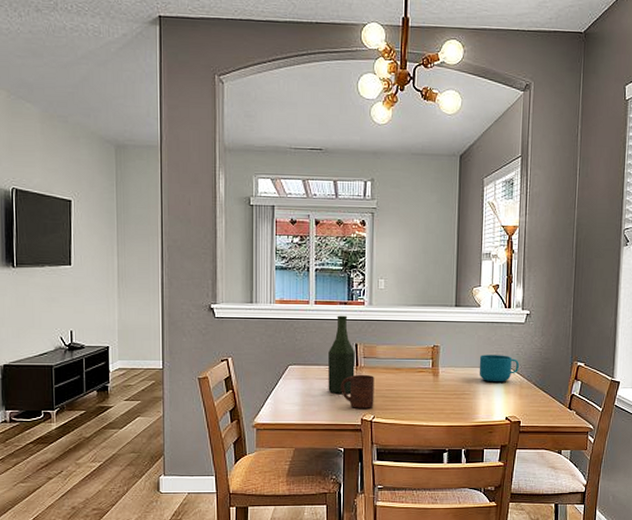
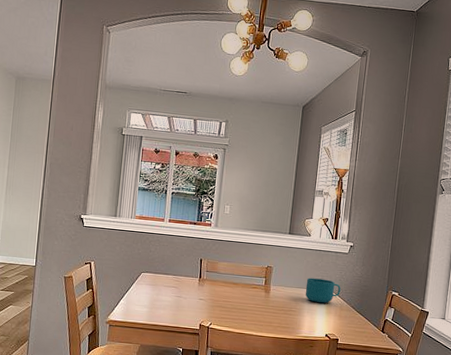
bottle: present [328,315,355,394] -> none [173,233,200,301]
cup: present [341,374,374,408] -> none [184,285,214,316]

